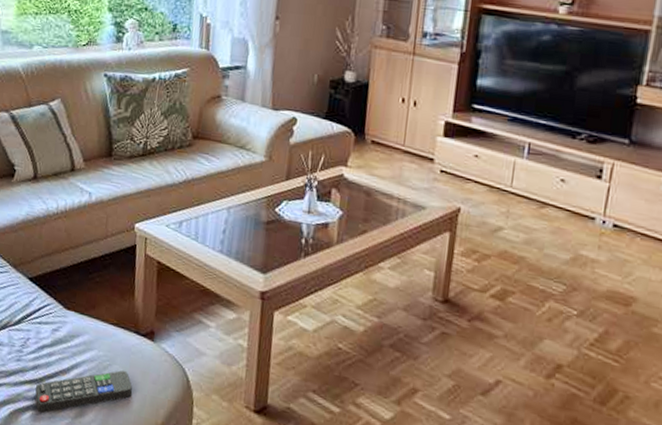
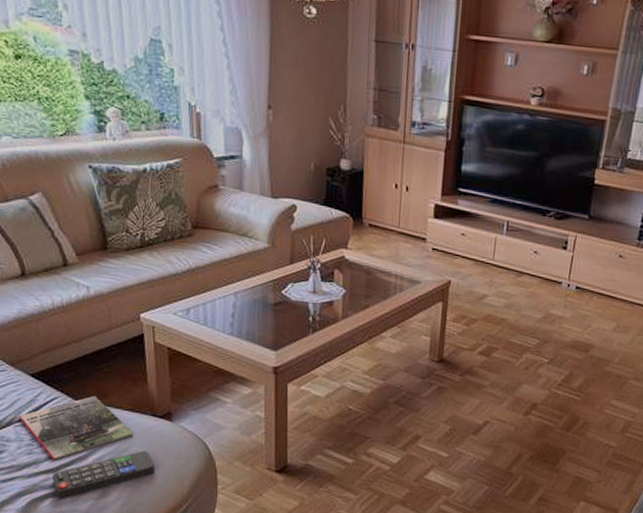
magazine: none [13,305,116,371] -> present [19,395,134,460]

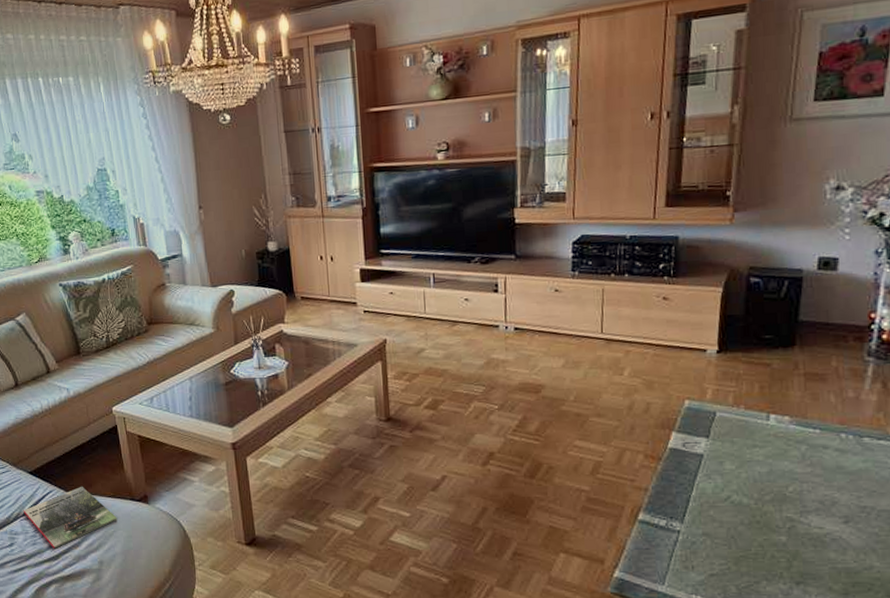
remote control: present [52,450,156,499] -> none [53,533,139,585]

